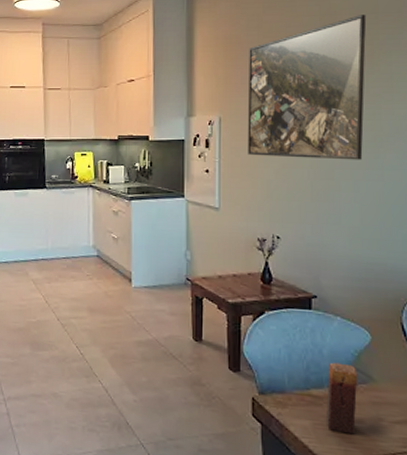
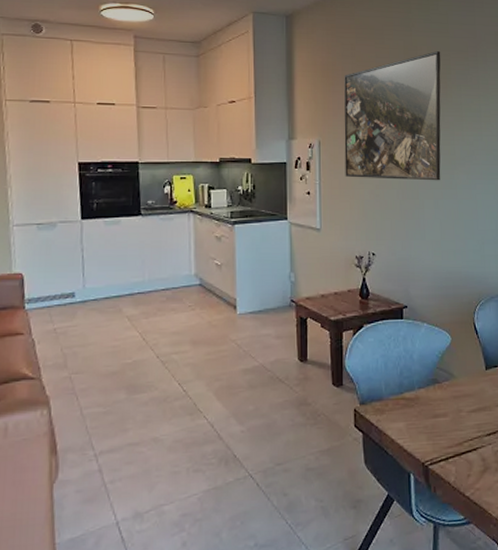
candle: present [326,362,358,435] -> none [417,365,442,429]

